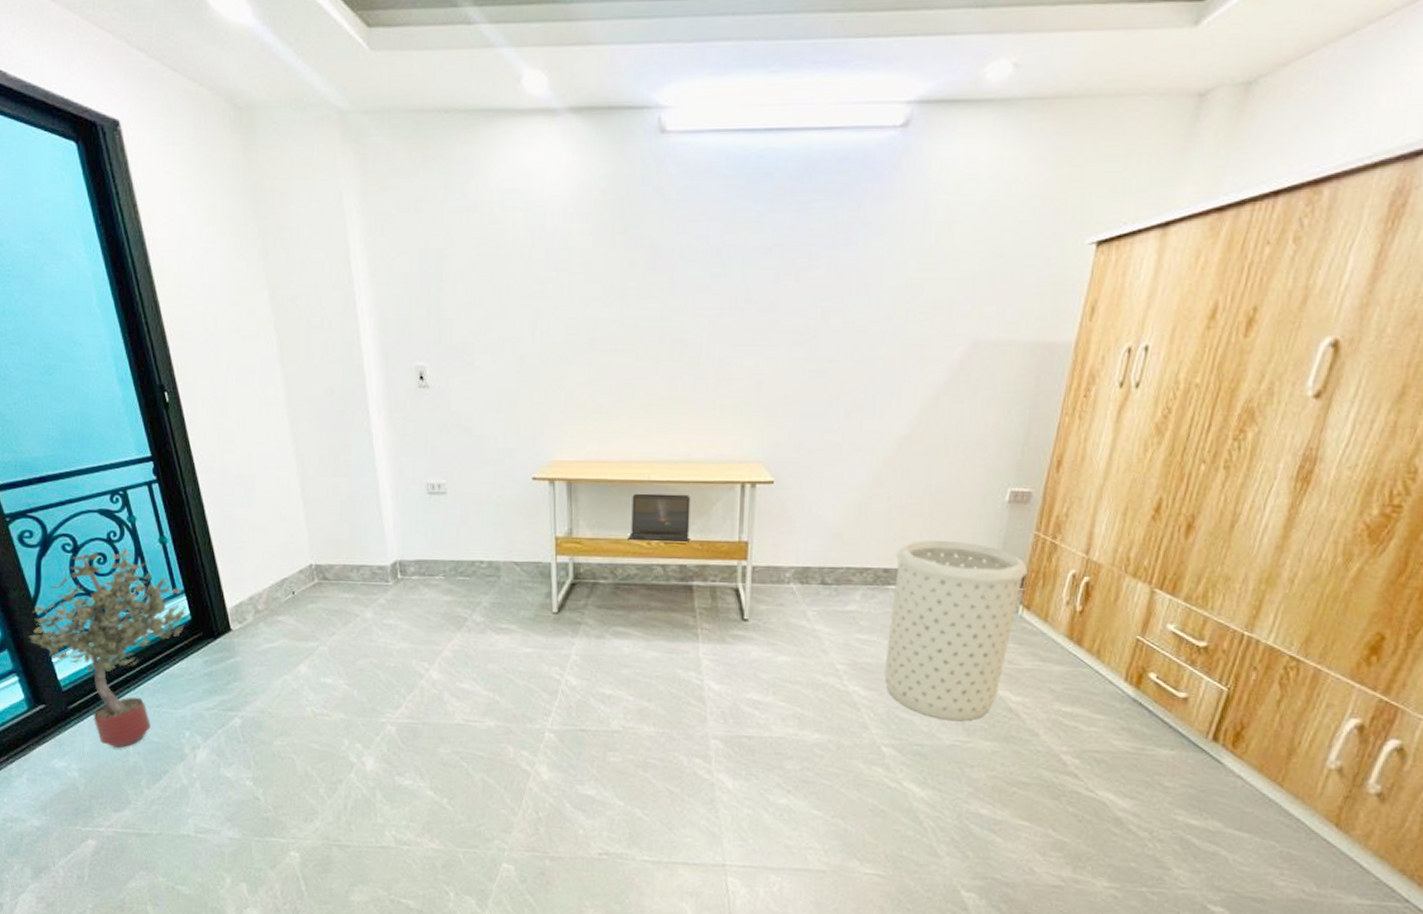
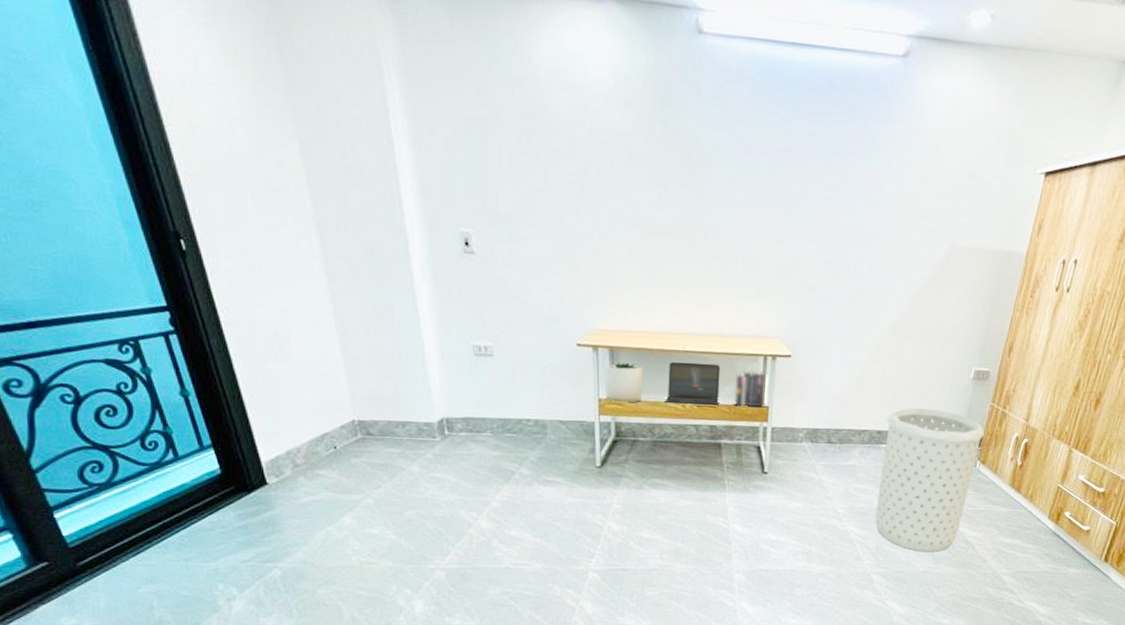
potted tree: present [28,548,186,748] -> none [23,400,215,602]
planter: none [561,496,604,541] -> present [604,362,644,403]
books: none [706,501,744,543] -> present [733,371,766,408]

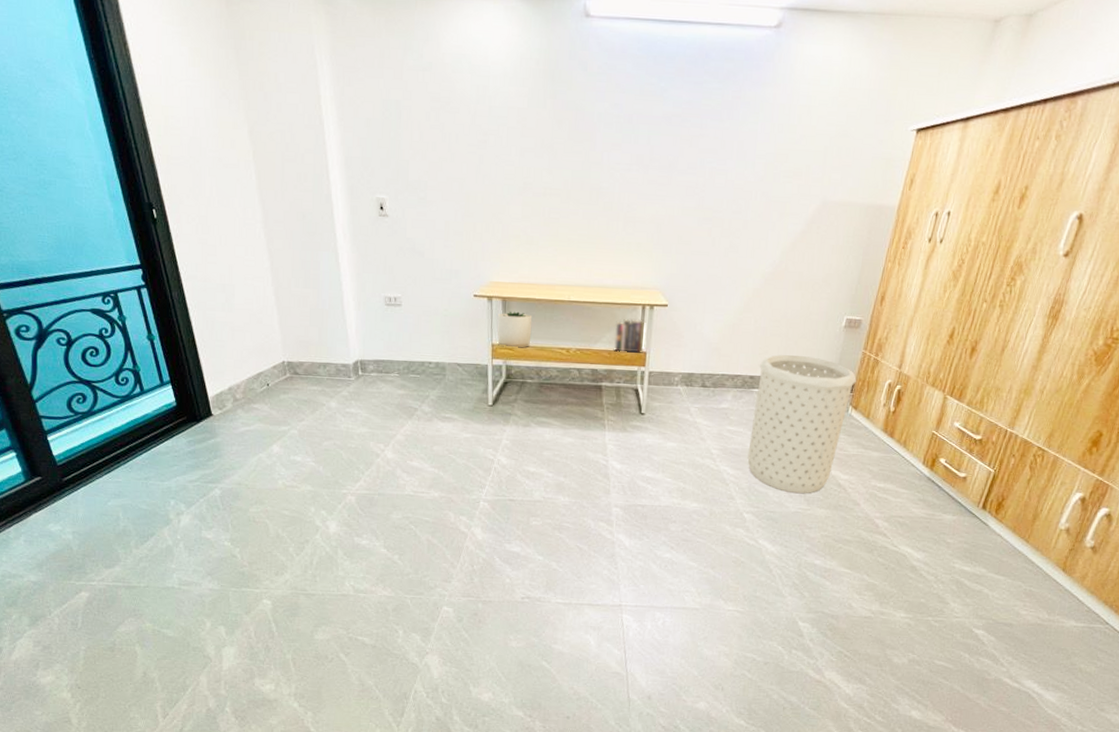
laptop computer: present [665,362,721,408] -> none [551,311,602,353]

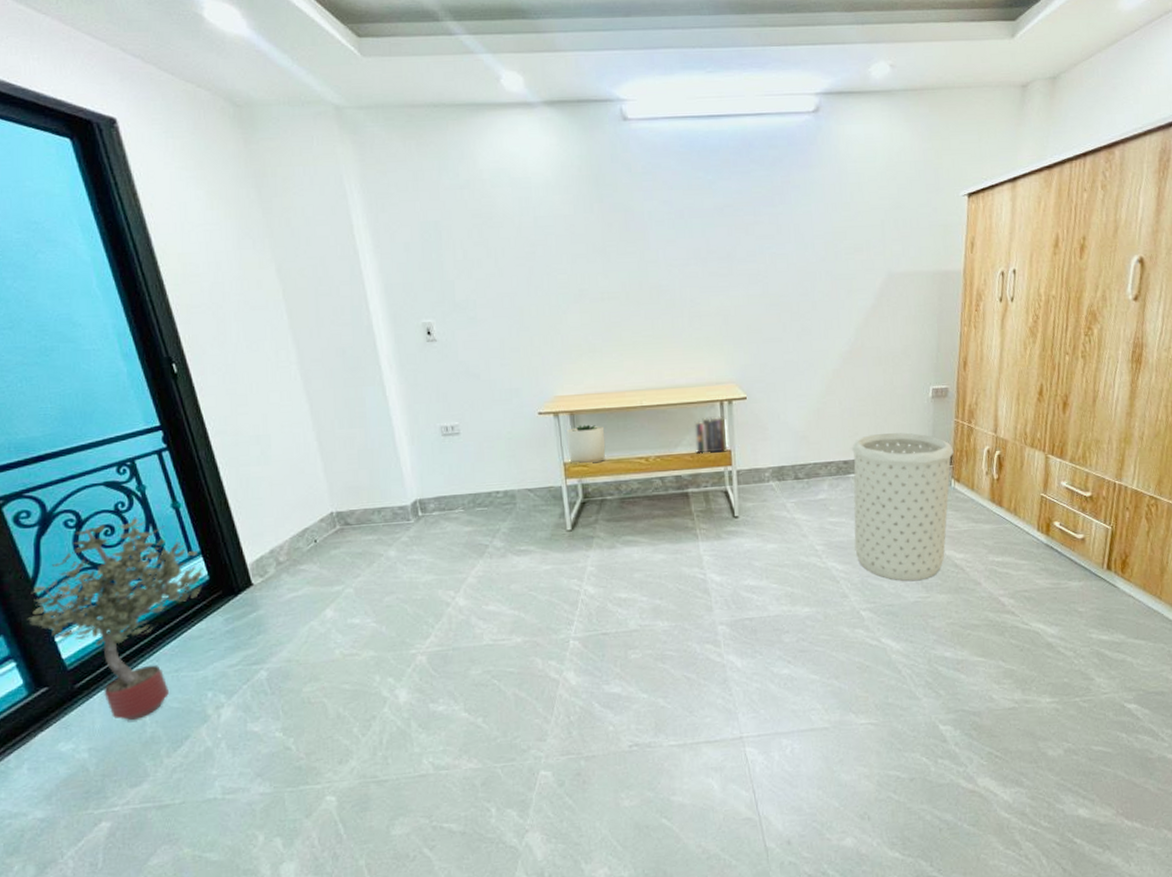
potted tree: none [25,343,172,514] -> present [27,517,204,720]

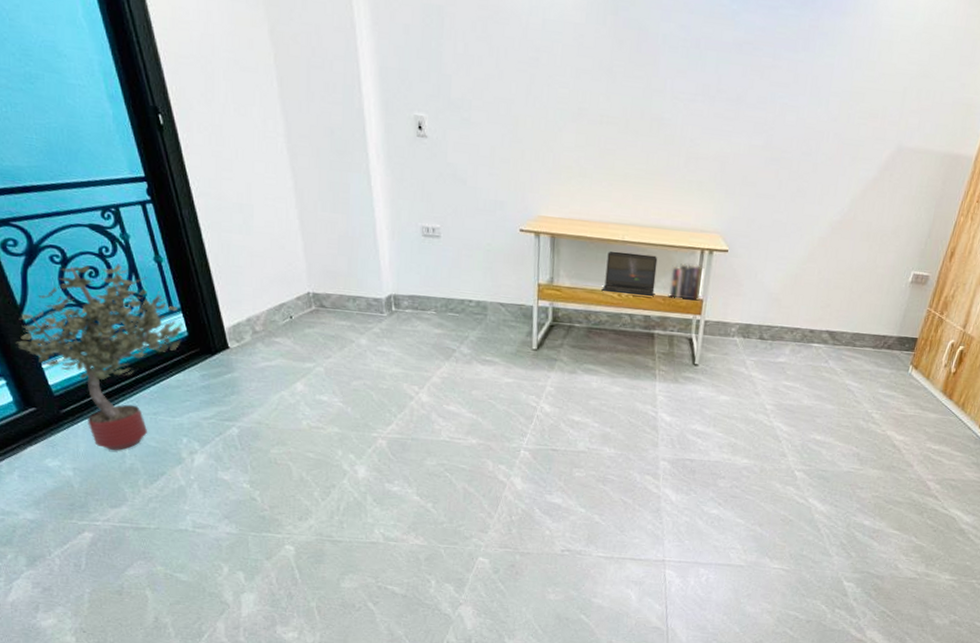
planter: present [566,424,606,465] -> none [544,249,583,290]
laptop computer: none [628,415,681,461] -> present [602,252,658,298]
laundry basket: present [852,432,954,581] -> none [802,309,919,454]

